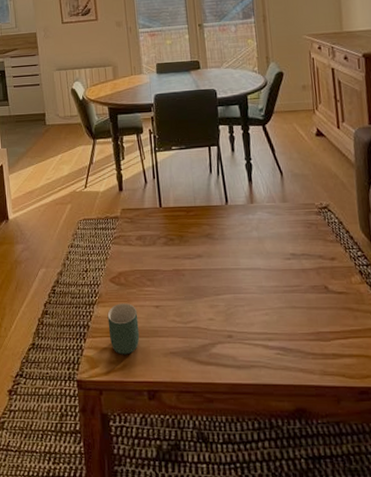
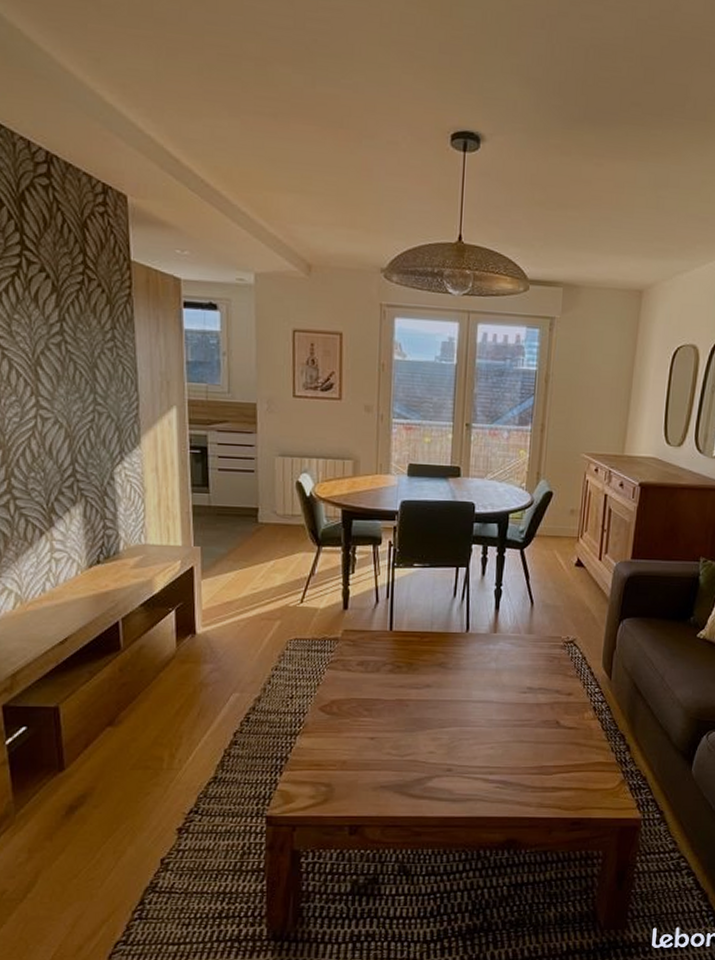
mug: present [107,303,140,355] -> none [311,734,349,789]

